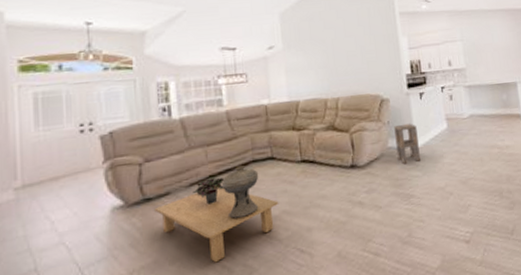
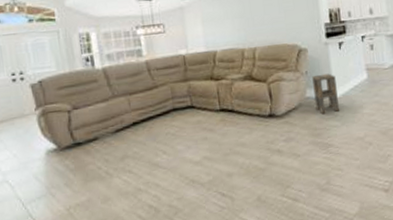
coffee table: present [154,187,279,263] -> none [85,133,200,203]
potted plant: present [193,177,224,205] -> none [119,124,148,150]
vessel: present [221,166,259,219] -> none [144,114,181,164]

